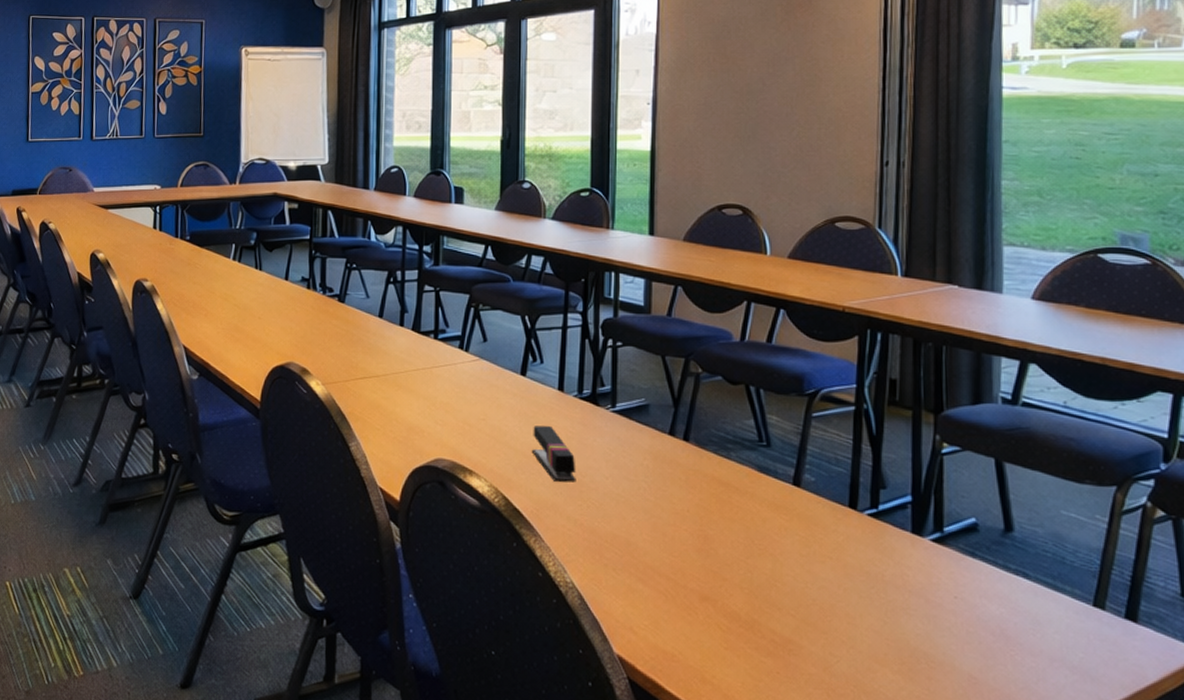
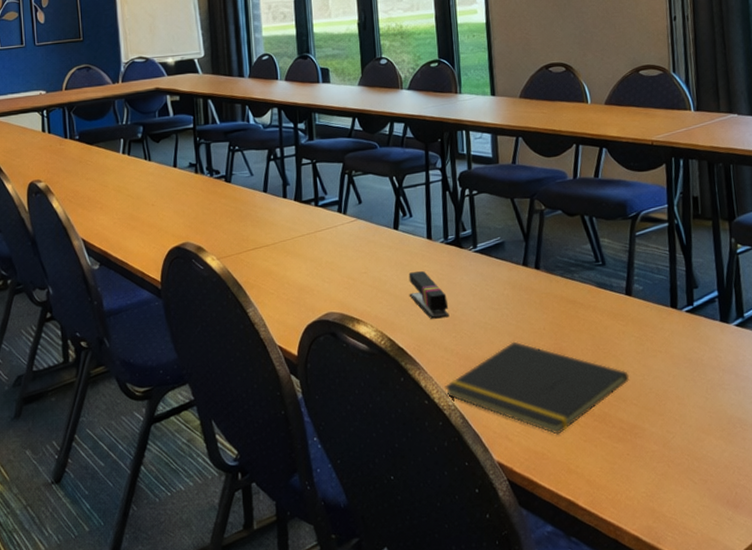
notepad: none [563,520,788,636] -> present [444,341,629,435]

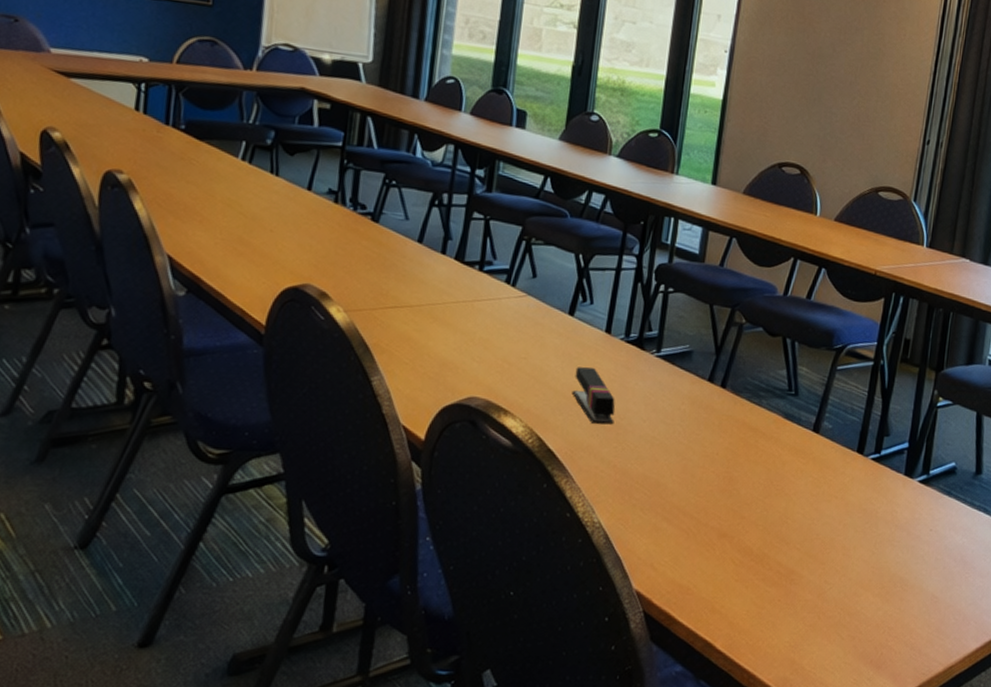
notepad: present [444,341,629,435] -> none [592,462,798,570]

